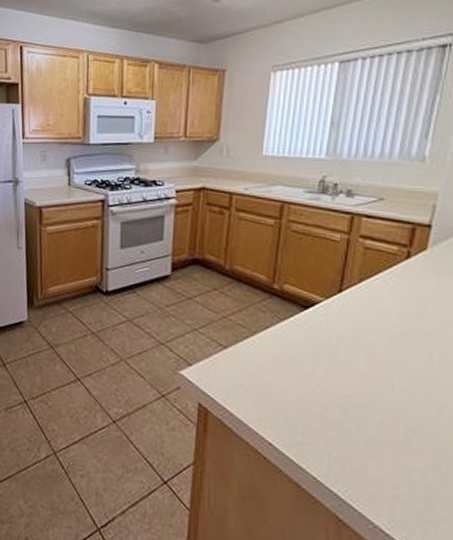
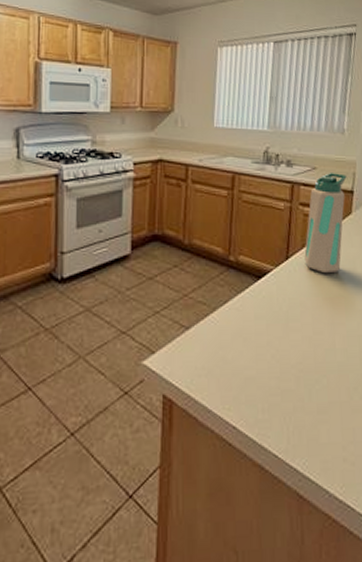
water bottle: none [361,204,424,311] -> present [304,173,347,272]

